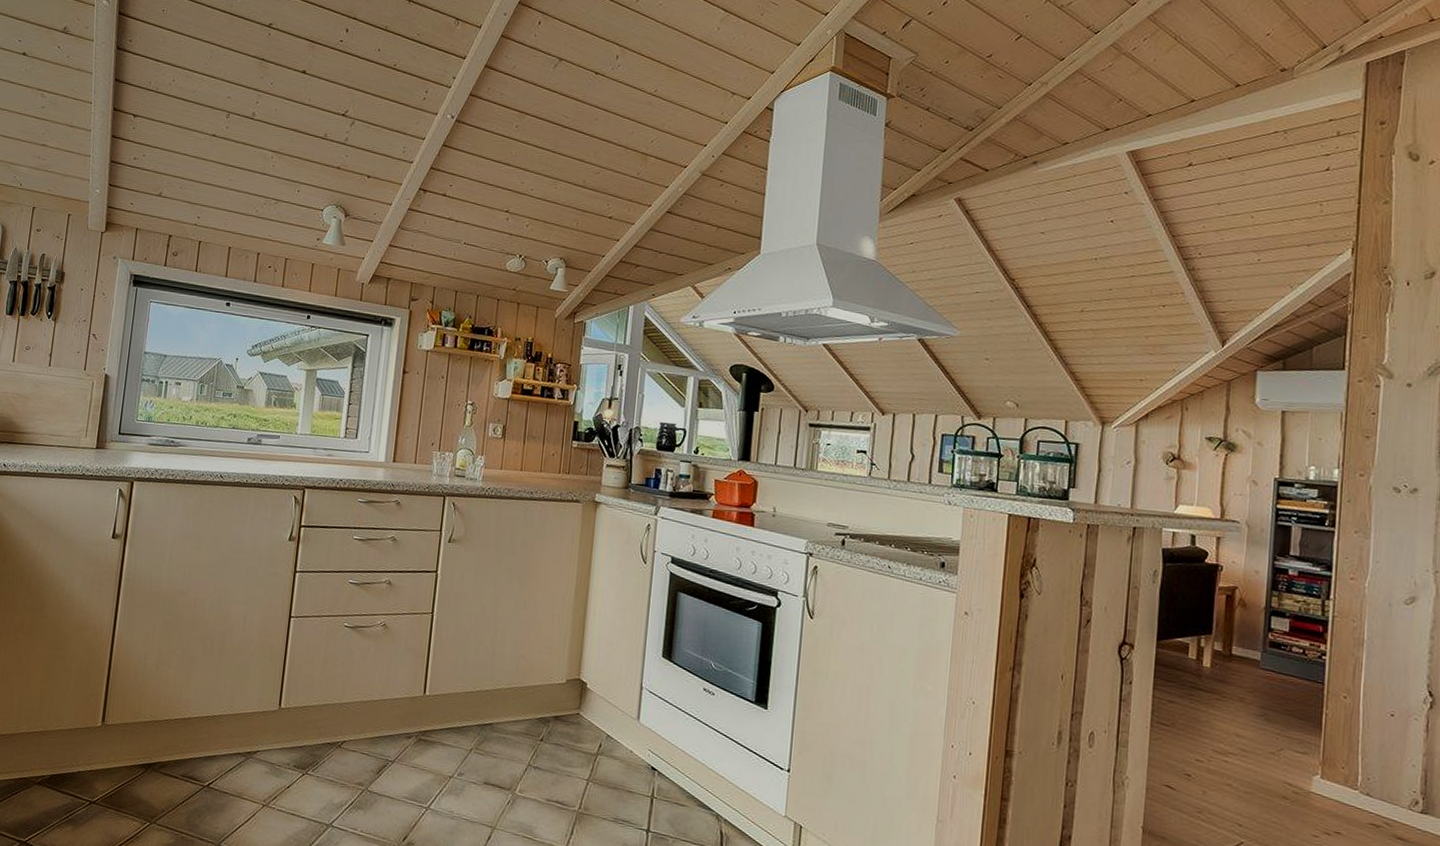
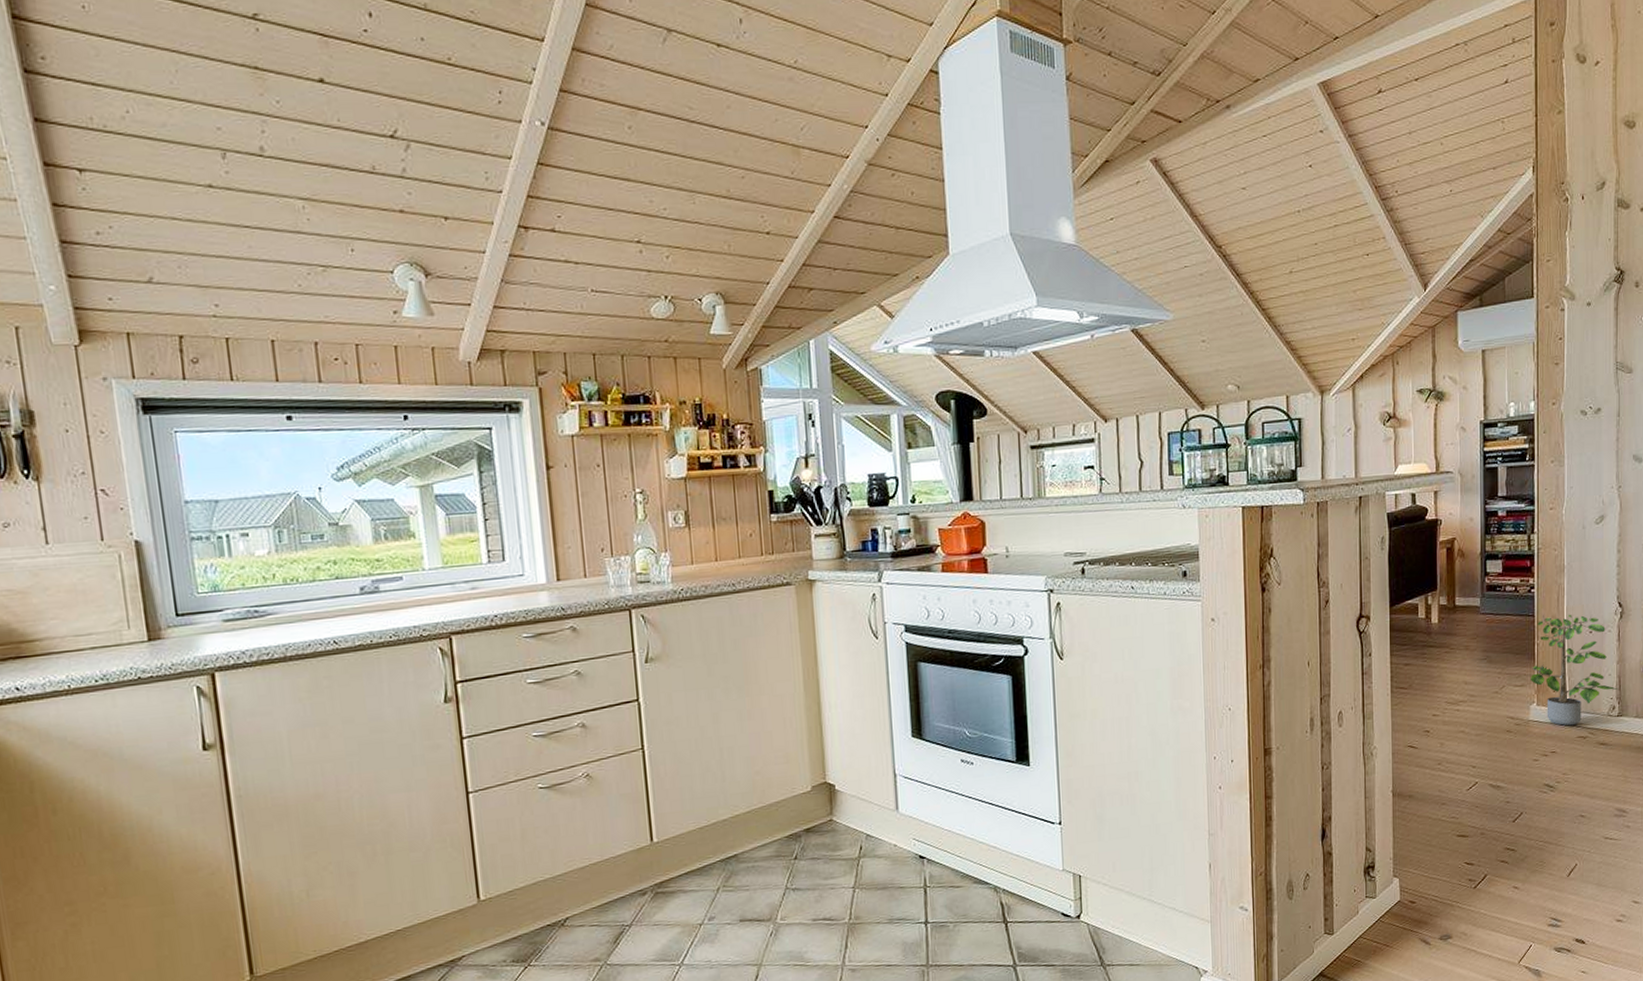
potted plant: none [1315,685,1425,810] -> present [1531,614,1620,726]

